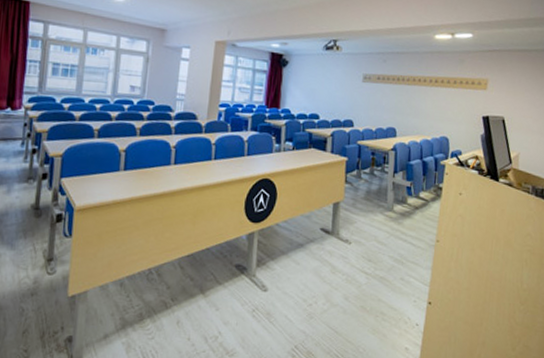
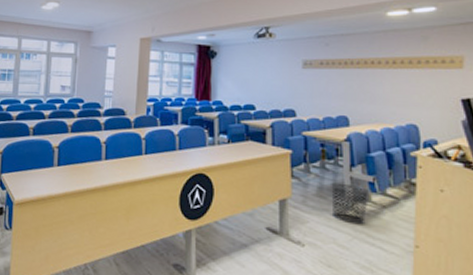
waste bin: none [375,187,407,223] -> present [331,182,370,224]

